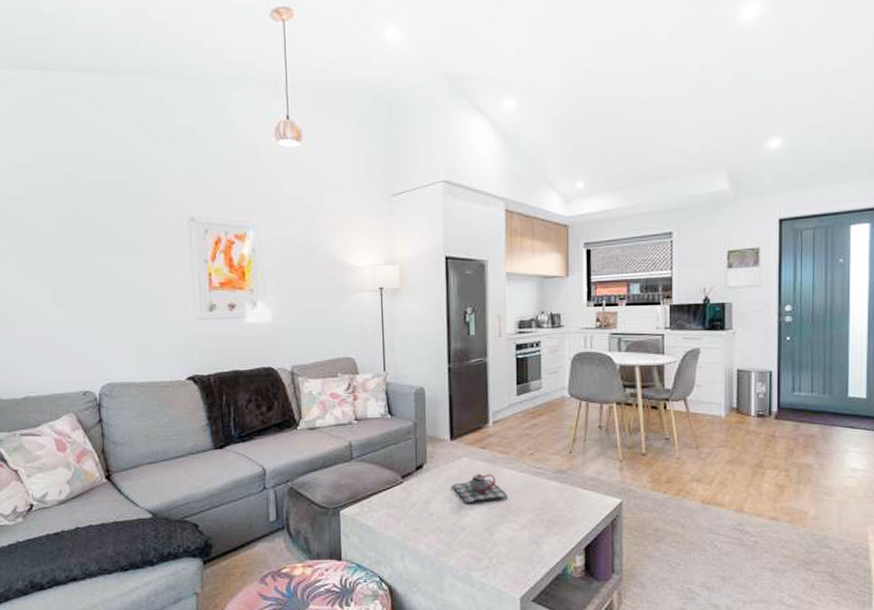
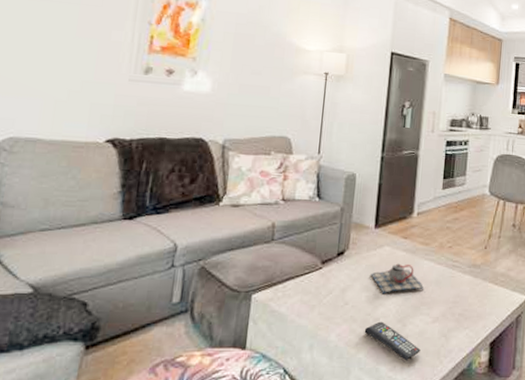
remote control: none [452,530,511,566] -> present [364,321,421,360]

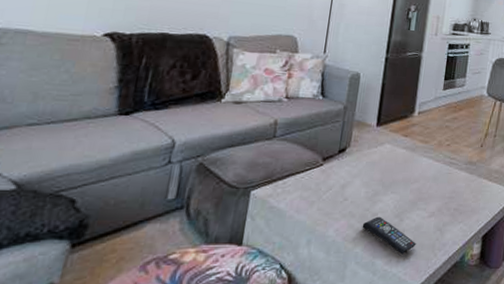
teapot: present [370,263,424,294] -> none [370,160,422,190]

